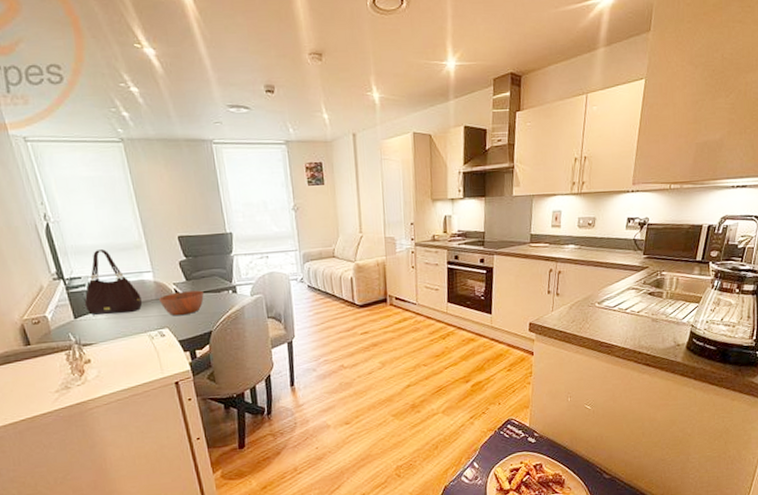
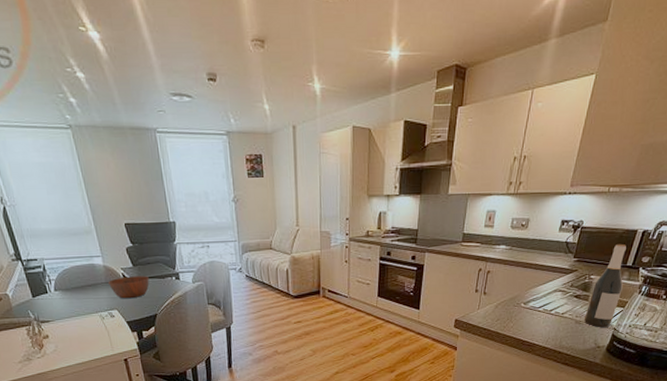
handbag: present [84,249,142,315] -> none [41,234,93,294]
wine bottle: none [660,239,695,325] -> present [583,243,626,328]

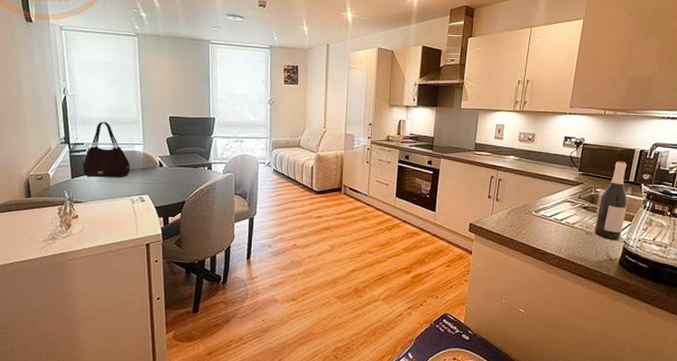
handbag: none [41,234,93,294] -> present [82,122,130,177]
bowl: present [108,276,149,299] -> none [145,164,183,185]

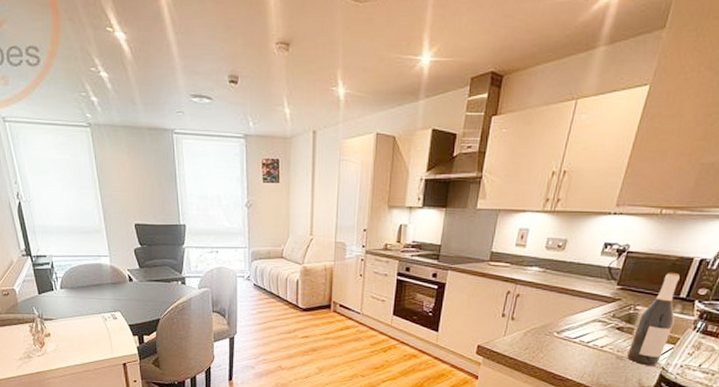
handbag: present [82,122,130,177] -> none [48,231,98,293]

